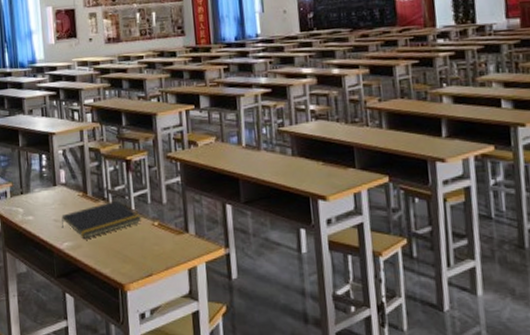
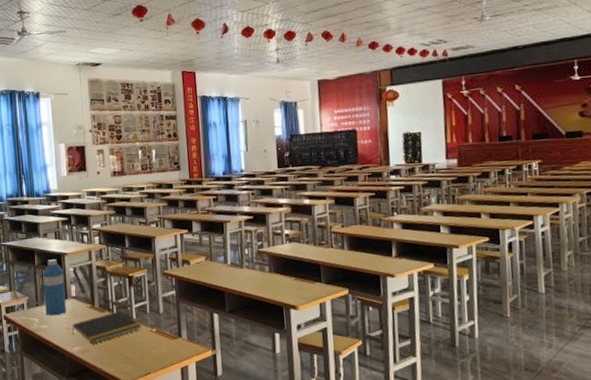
water bottle: none [28,140,55,206] -> present [43,259,67,316]

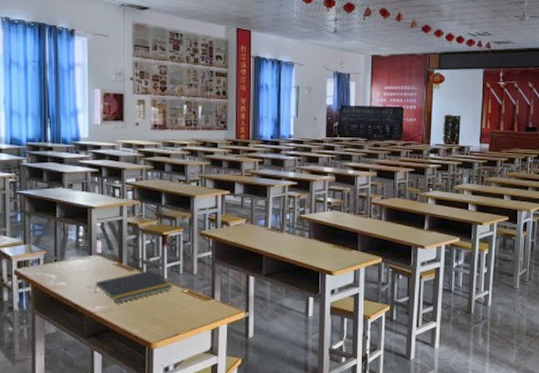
water bottle: present [43,259,67,316] -> none [65,212,90,273]

